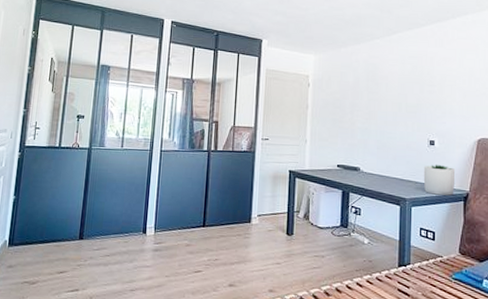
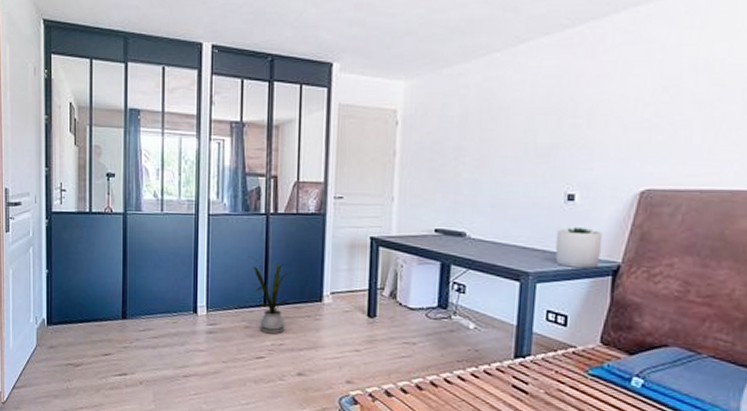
house plant: none [191,185,227,251] -> present [248,256,293,334]

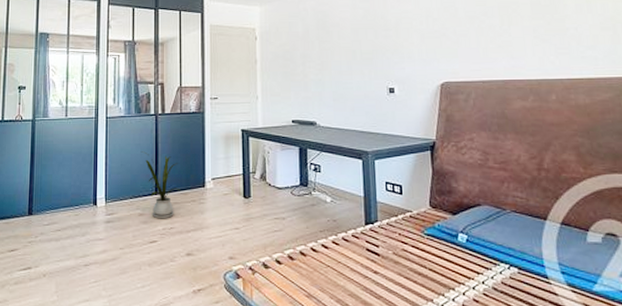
planter: present [555,226,603,269] -> none [384,112,420,146]

